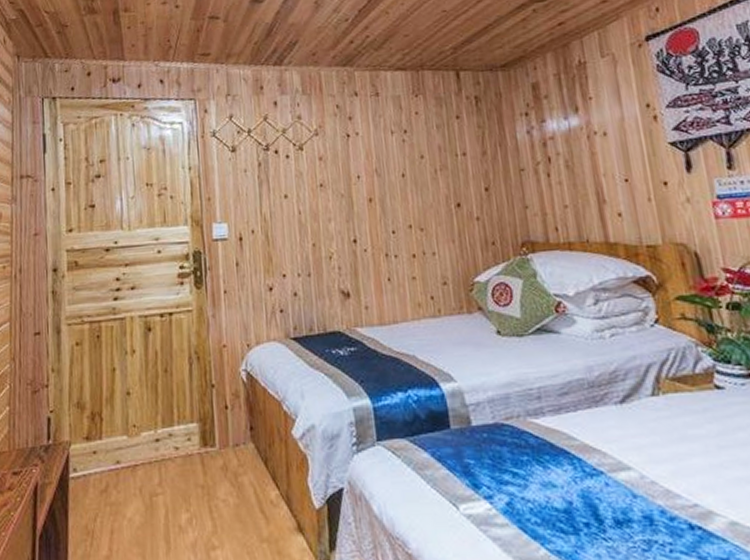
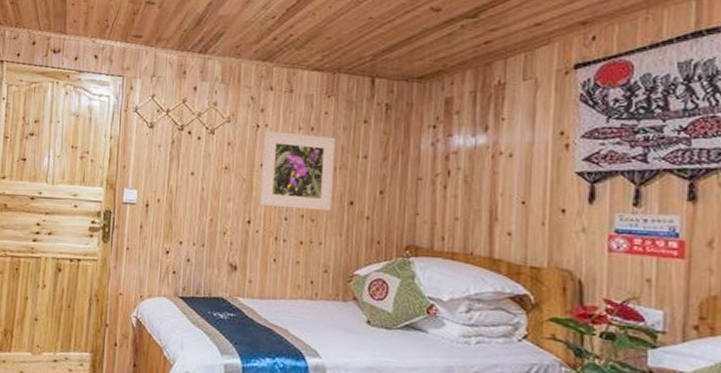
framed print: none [357,137,439,221] -> present [260,130,336,212]

